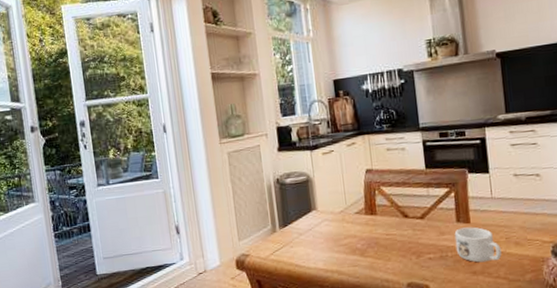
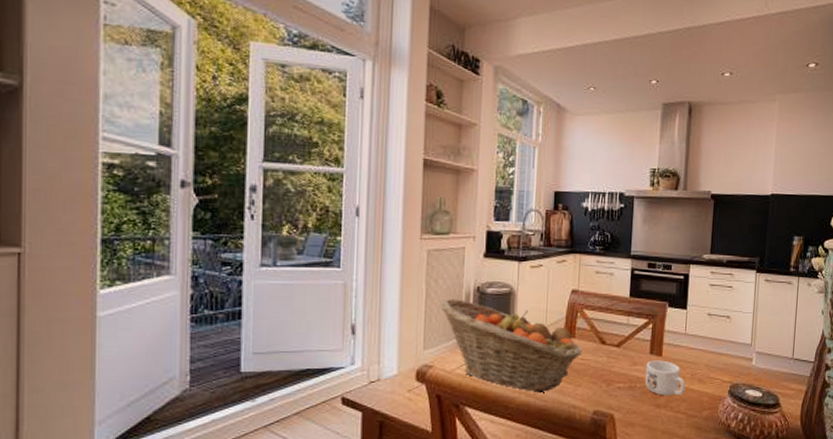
fruit basket: none [246,192,387,273] -> present [440,298,583,395]

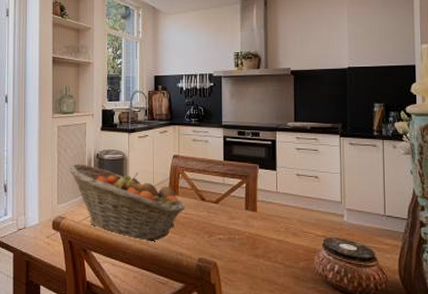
mug: present [645,360,686,396] -> none [242,215,281,248]

